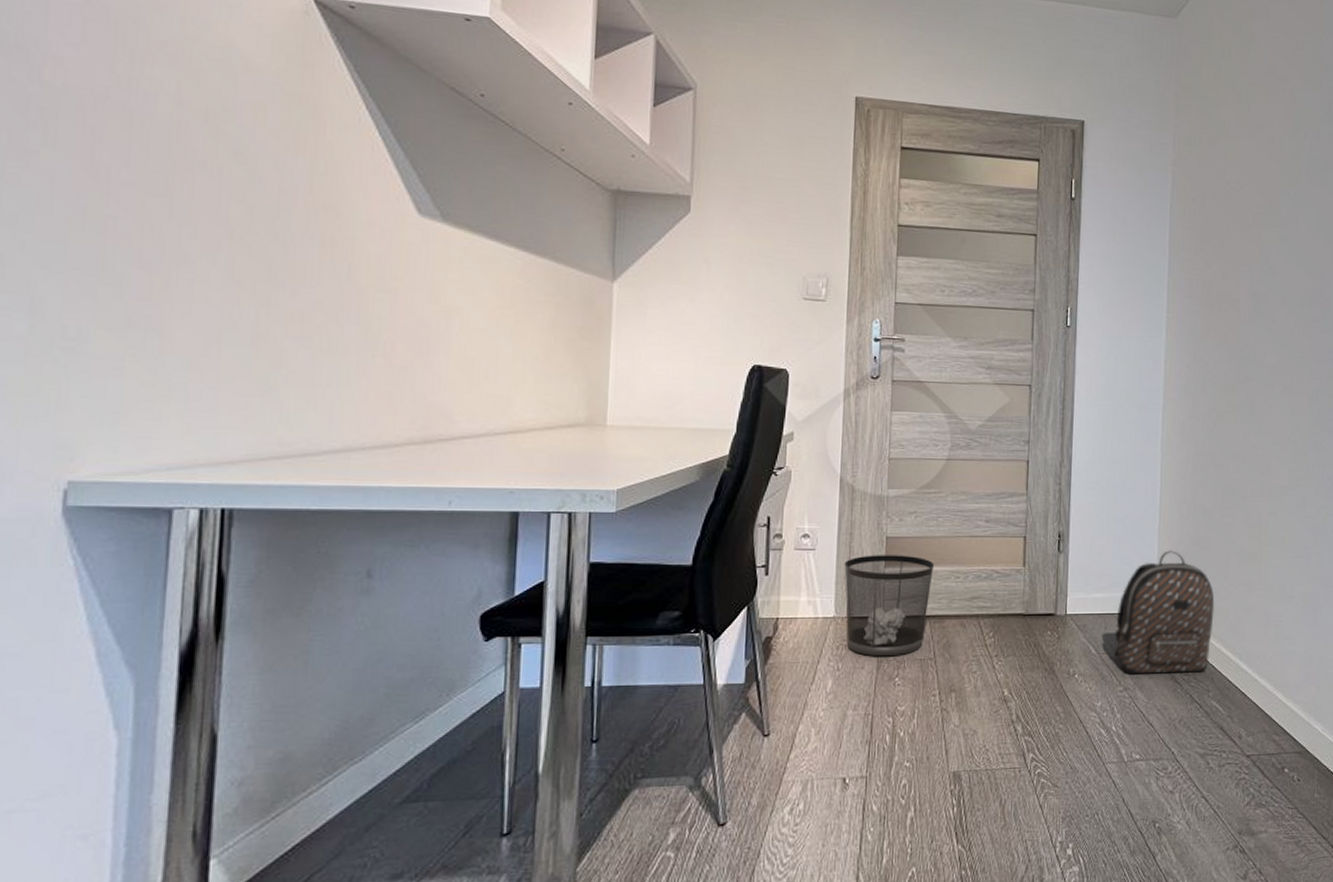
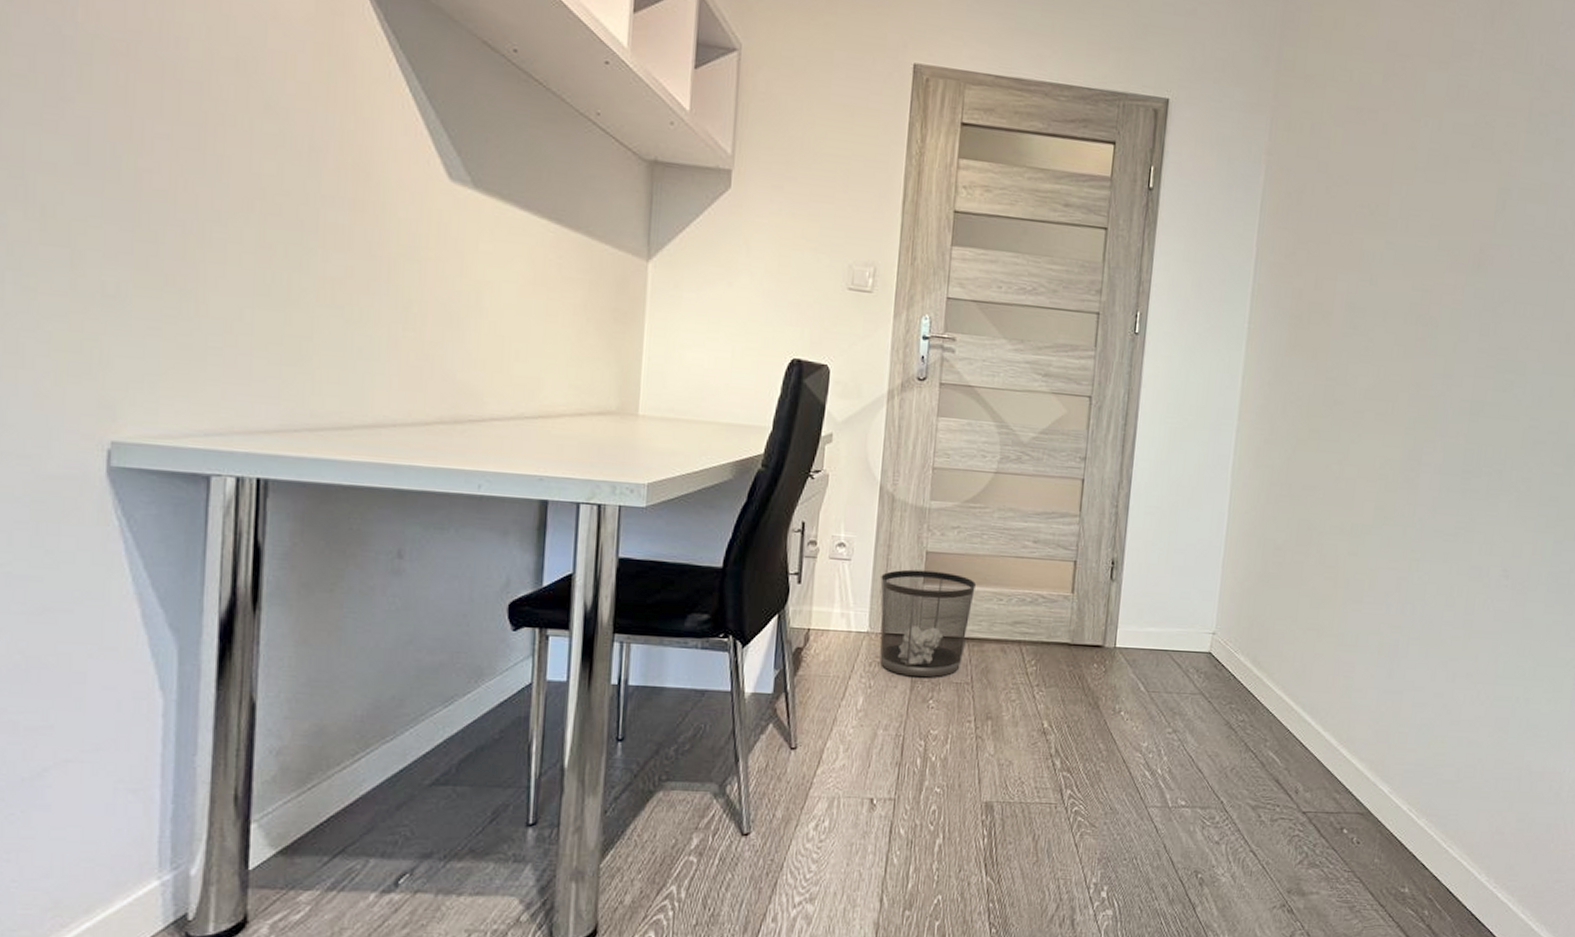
backpack: present [1113,550,1215,675] -> none [1164,586,1280,720]

